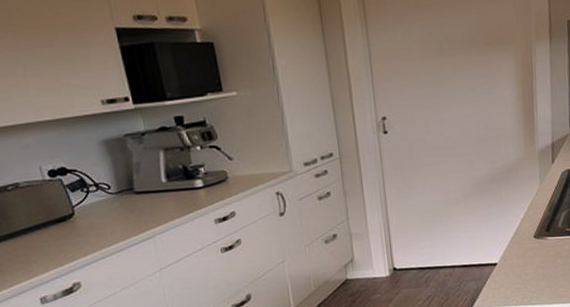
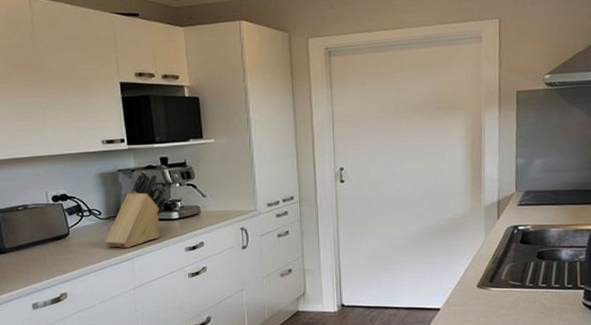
knife block: none [118,134,188,226] -> present [104,171,167,249]

